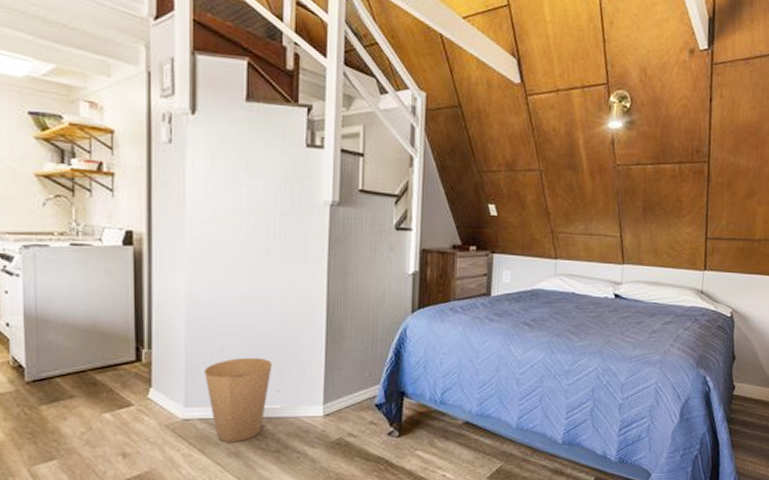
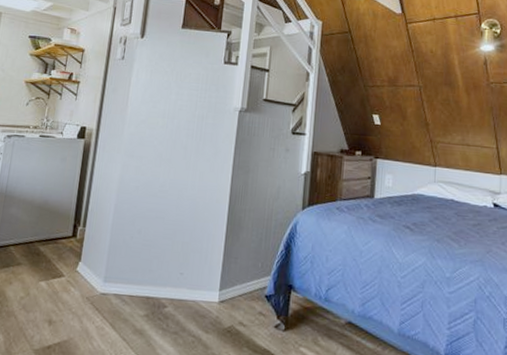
trash can: present [205,357,273,443] -> none [123,240,180,321]

